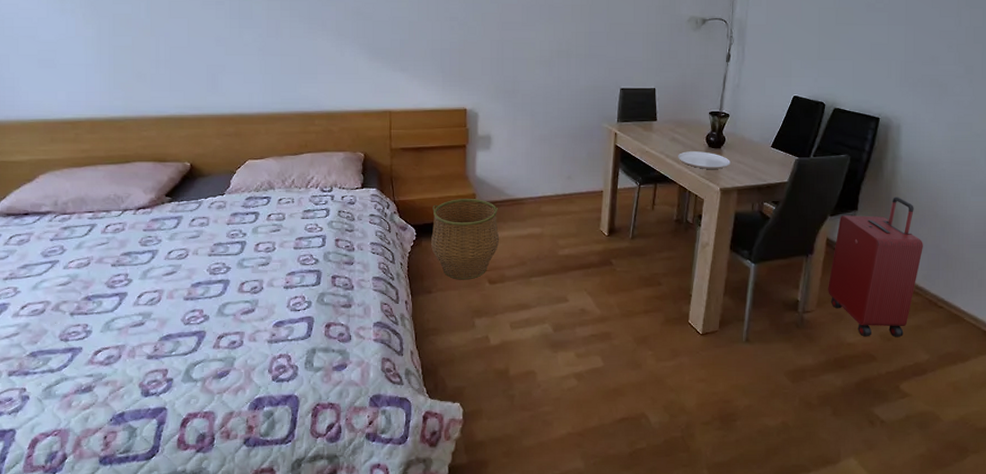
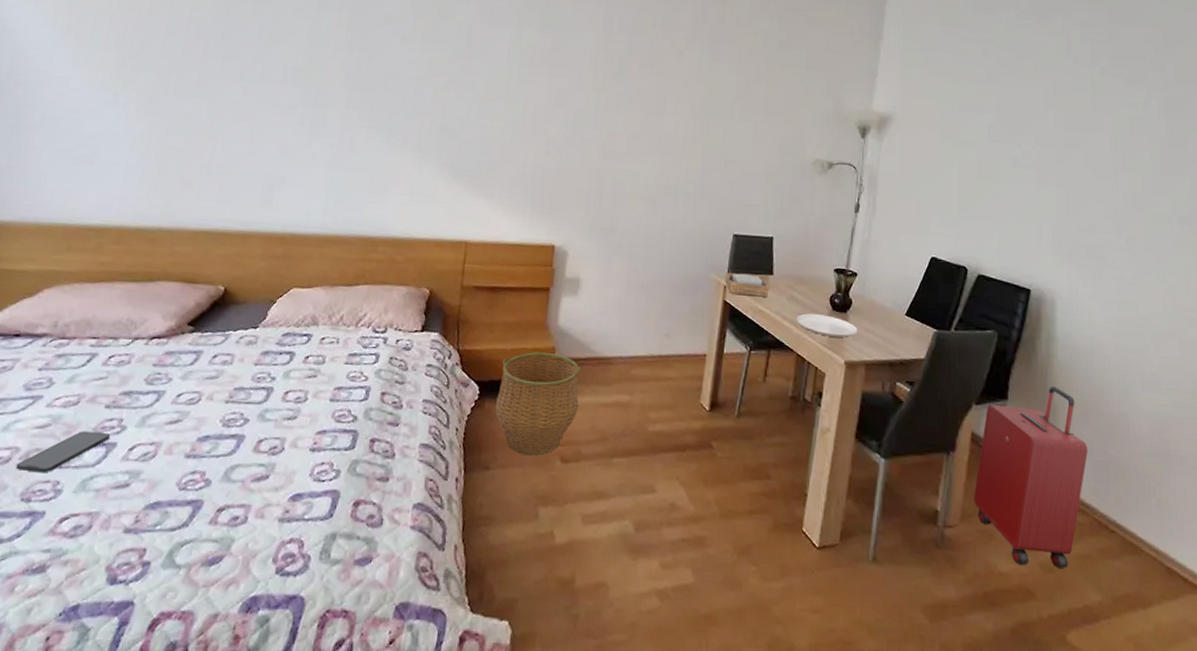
phone: none [50,285,121,318] -> present [15,431,111,472]
napkin holder: none [615,121,654,140] -> present [725,272,769,297]

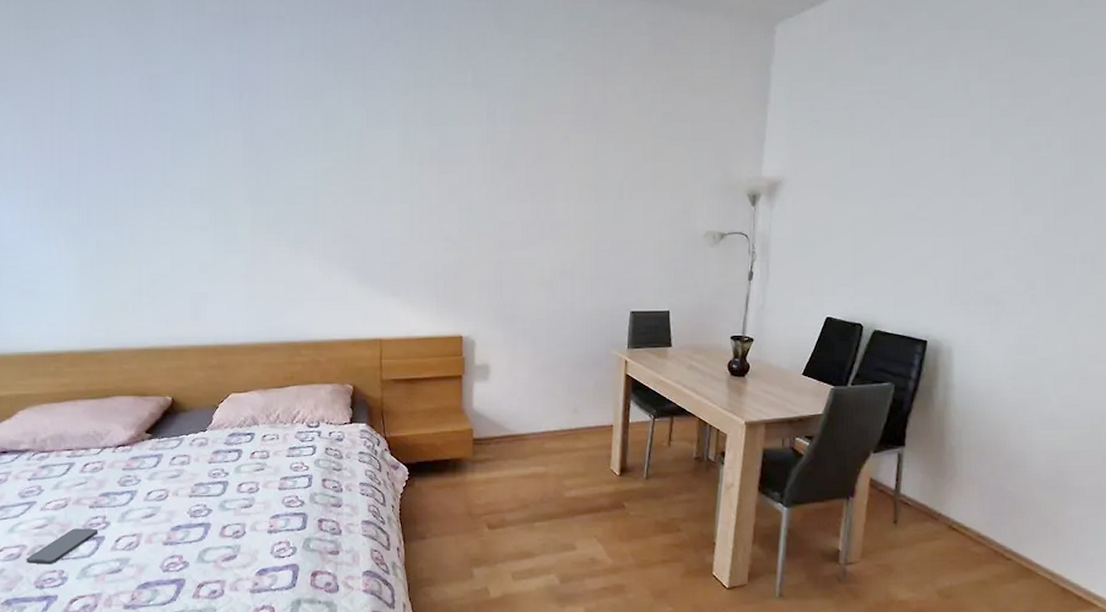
basket: present [495,352,581,456] -> none [425,435,500,525]
napkin holder: present [725,272,769,297] -> none [625,347,669,368]
plate: present [796,313,858,338] -> none [696,380,756,400]
suitcase: present [974,386,1088,568] -> none [873,430,985,594]

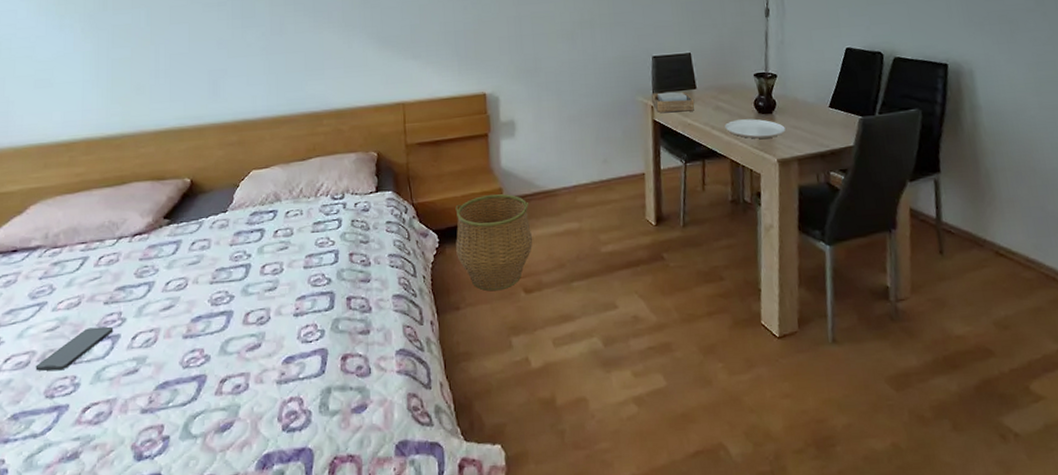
basket: none [425,435,500,525] -> present [455,194,533,292]
napkin holder: none [625,347,669,368] -> present [651,91,695,113]
plate: none [696,380,756,400] -> present [725,119,786,139]

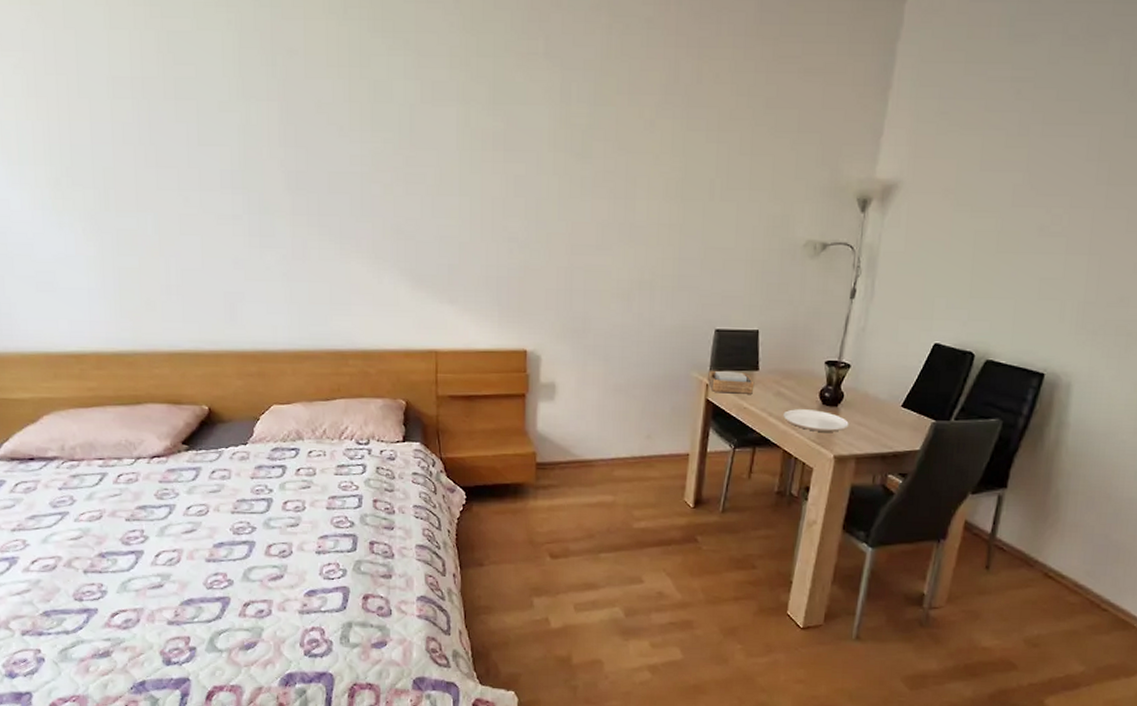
phone: present [35,326,114,371] -> none [62,541,137,576]
basket: present [455,194,533,292] -> none [483,458,564,553]

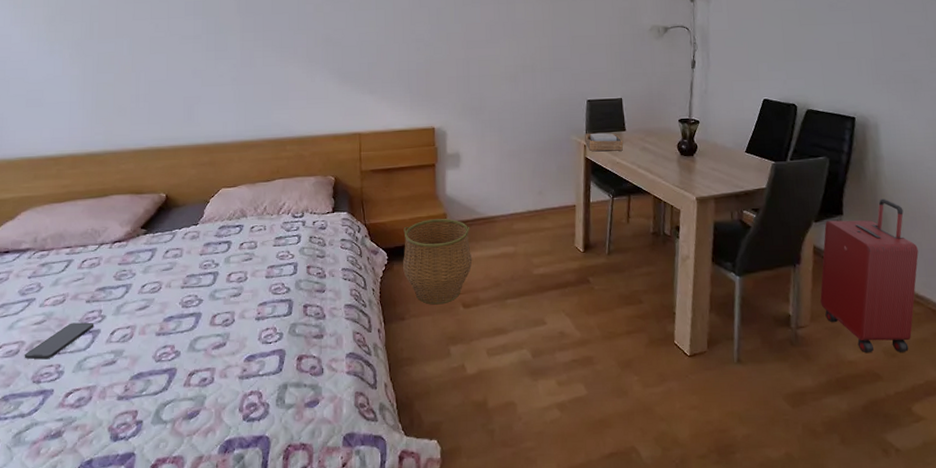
phone: none [62,541,137,576] -> present [24,322,95,359]
basket: none [483,458,564,553] -> present [403,219,473,305]
plate: present [783,409,849,432] -> none [650,160,705,178]
suitcase: none [962,473,1089,643] -> present [820,199,919,353]

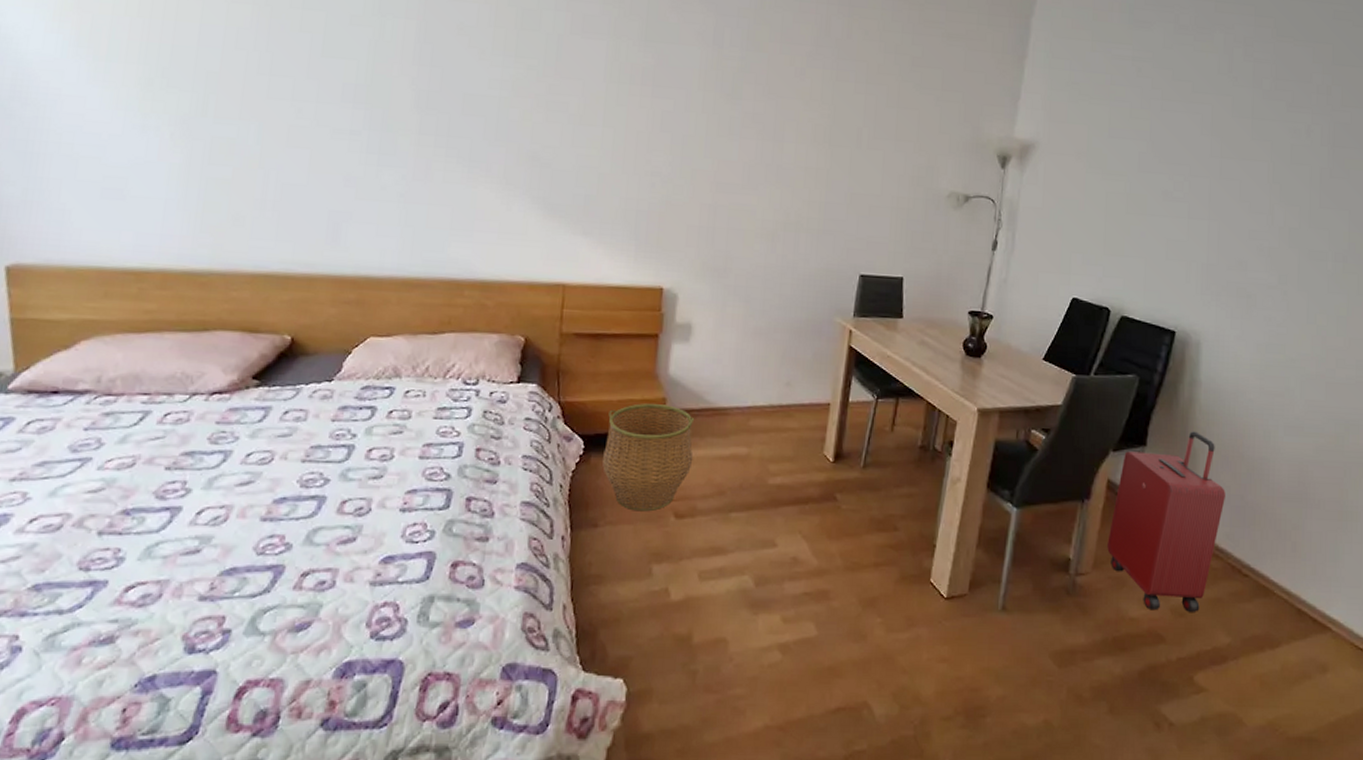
phone: present [24,322,95,359] -> none [69,494,175,539]
napkin holder: present [584,132,624,152] -> none [850,316,898,342]

